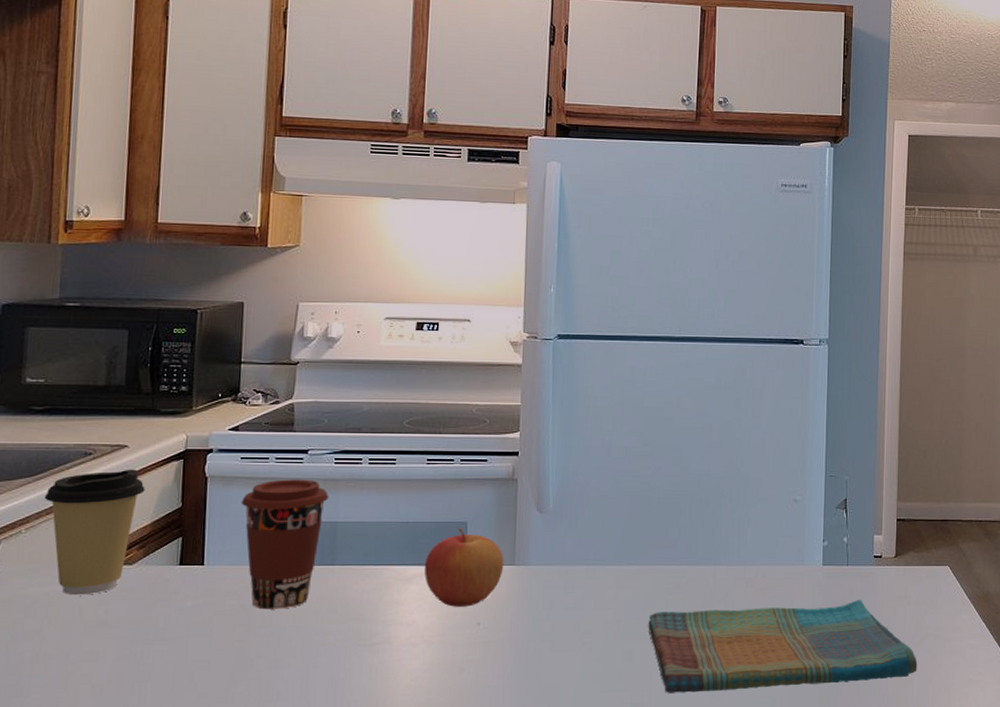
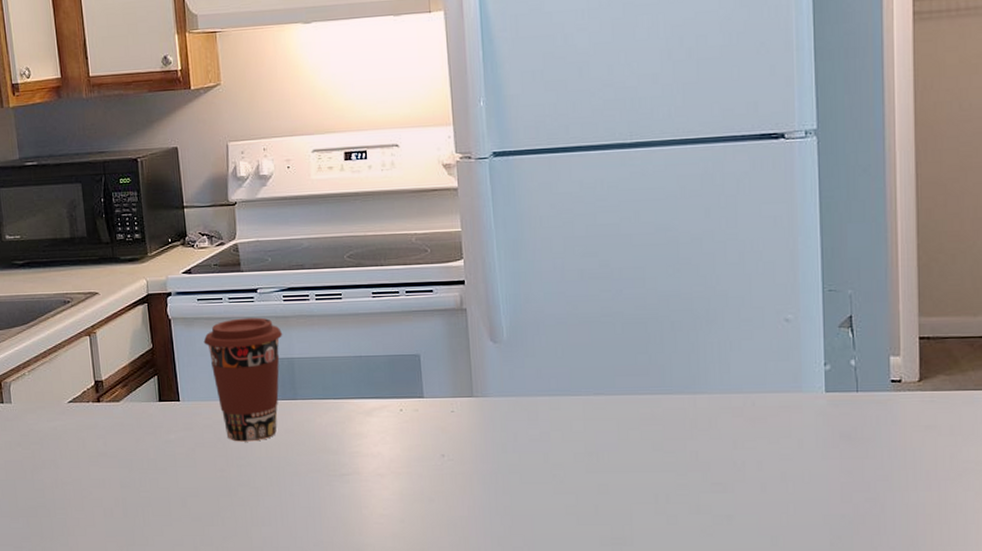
coffee cup: present [44,469,145,596] -> none [38,314,119,430]
apple: present [424,527,504,607] -> none [382,359,462,439]
dish towel: present [648,600,918,693] -> none [623,430,955,528]

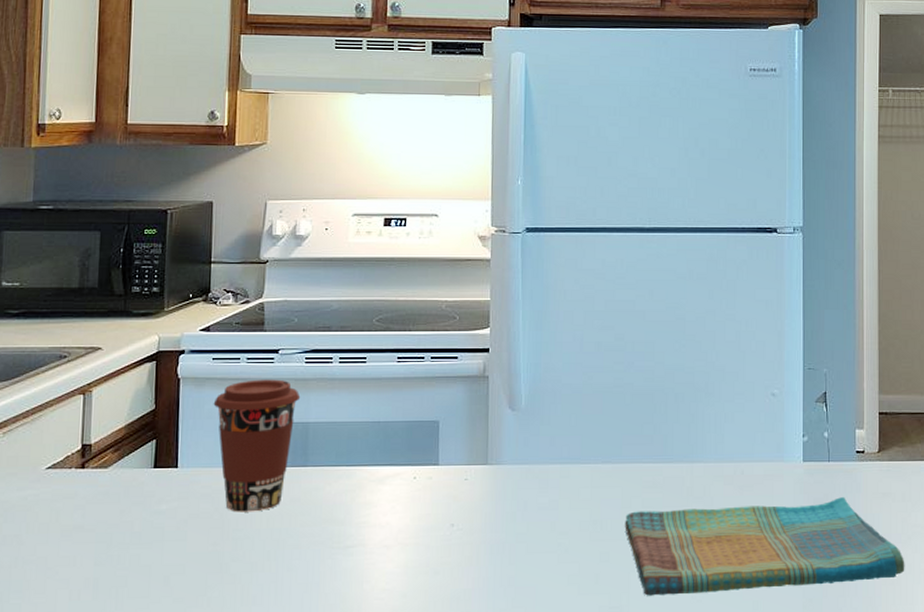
dish towel: none [623,430,955,528] -> present [625,497,905,596]

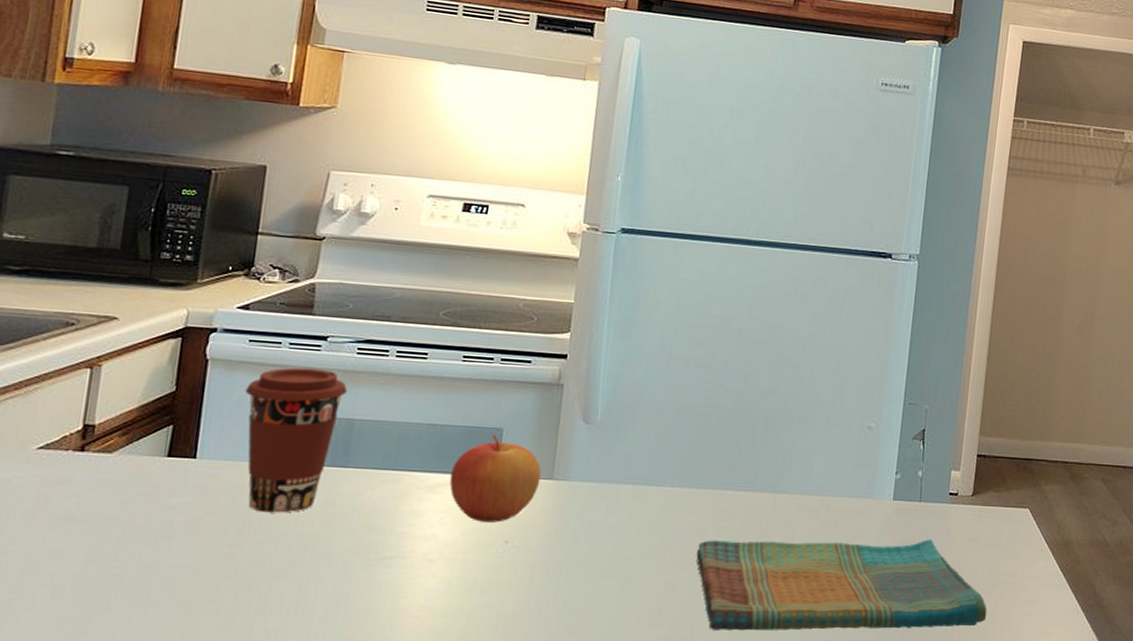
apple: none [396,426,477,508] -> present [449,433,542,523]

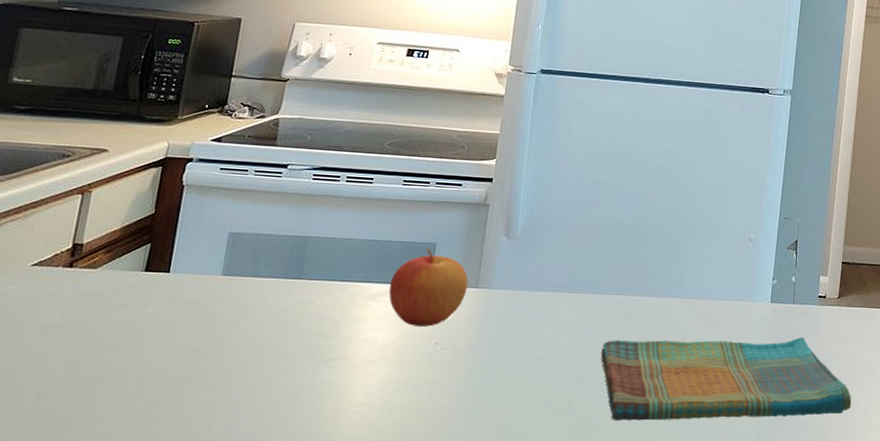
coffee cup: present [245,367,348,513] -> none [213,192,304,321]

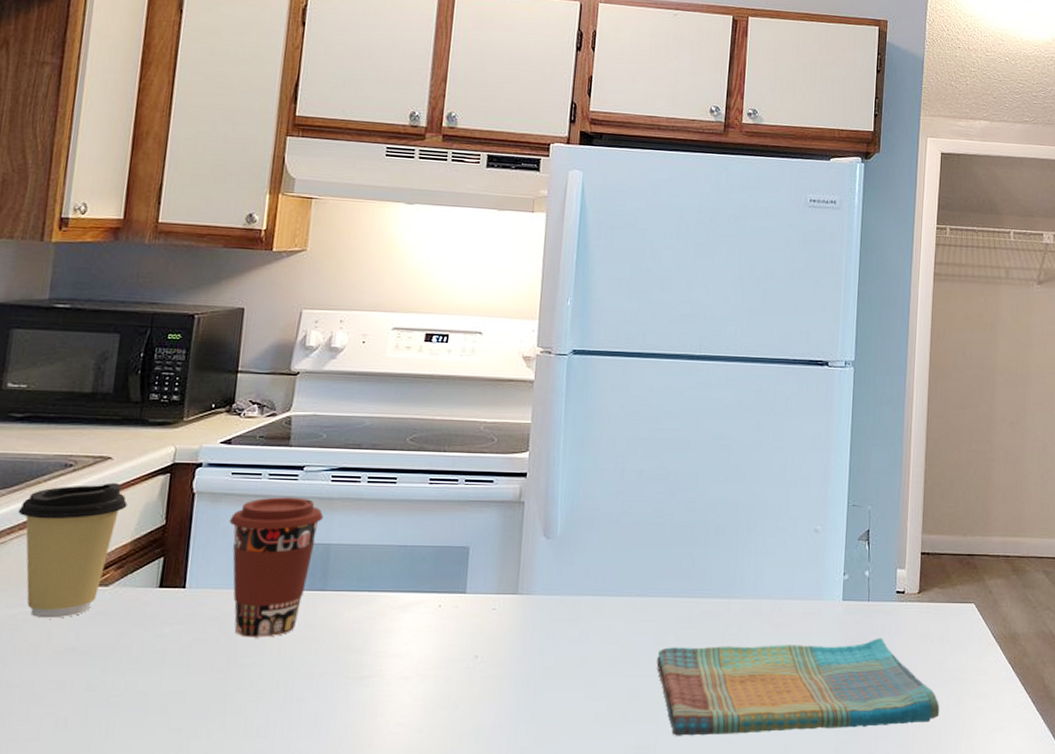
coffee cup: none [14,173,120,297] -> present [17,482,128,619]
coffee cup: none [213,192,304,321] -> present [229,497,324,638]
apple: present [389,248,469,327] -> none [420,552,507,638]

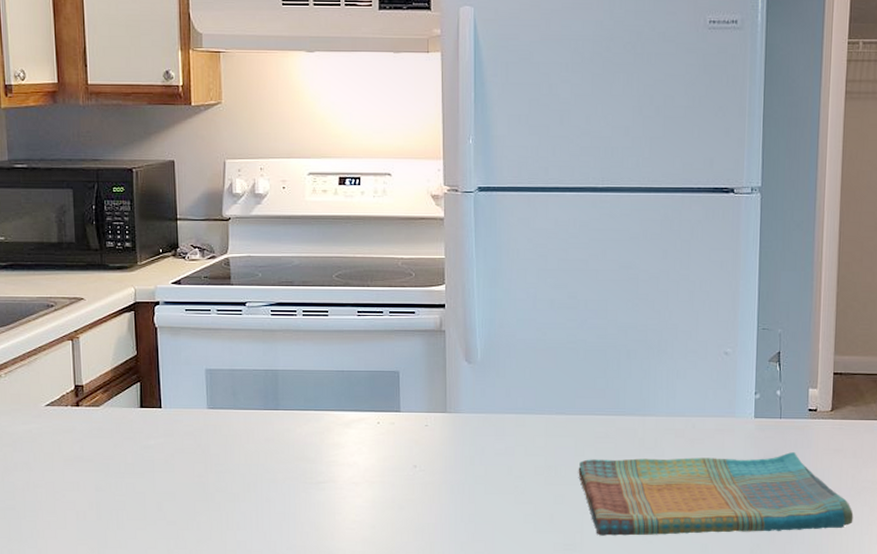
coffee cup: present [17,482,128,619] -> none [17,320,103,433]
coffee cup: present [229,497,324,638] -> none [189,330,269,449]

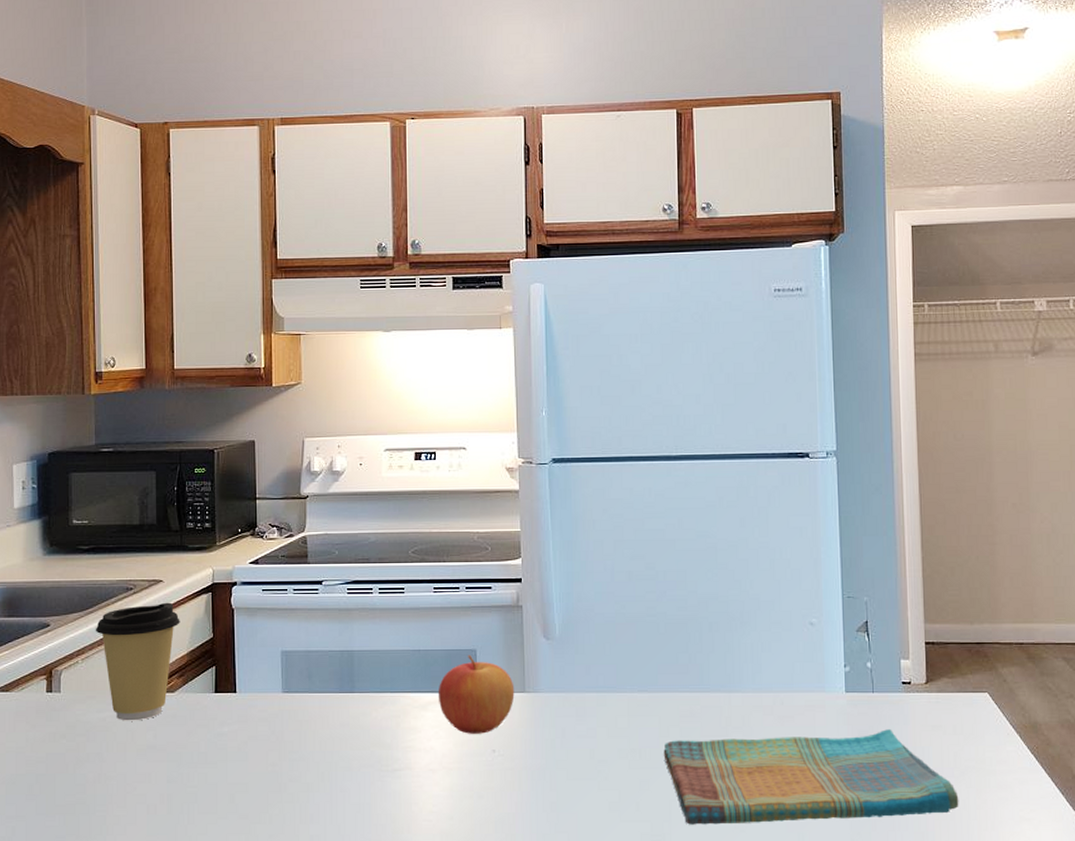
coffee cup: none [17,320,103,433] -> present [95,602,180,721]
apple: none [361,376,436,450] -> present [437,654,515,734]

